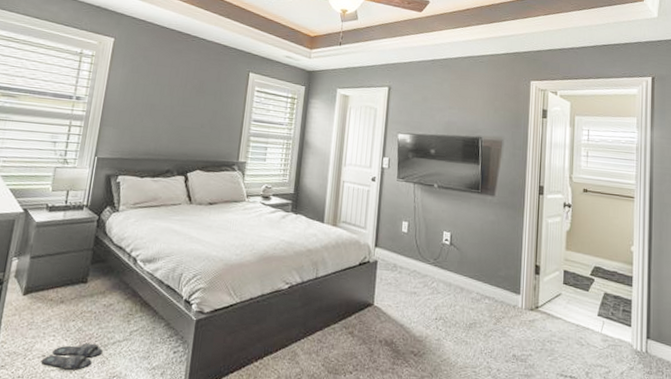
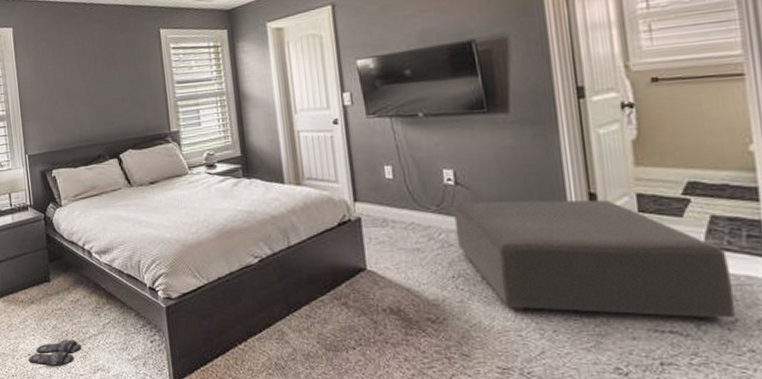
ottoman: none [443,259,611,372] -> present [453,199,736,322]

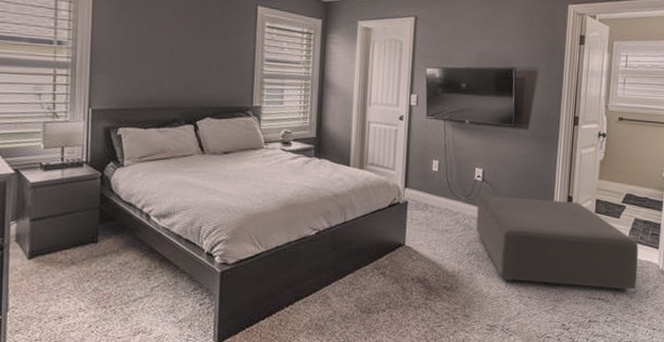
slippers: present [28,339,82,366] -> none [58,302,124,329]

